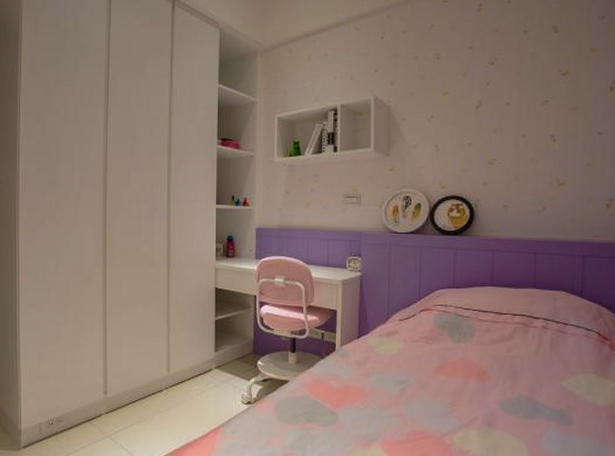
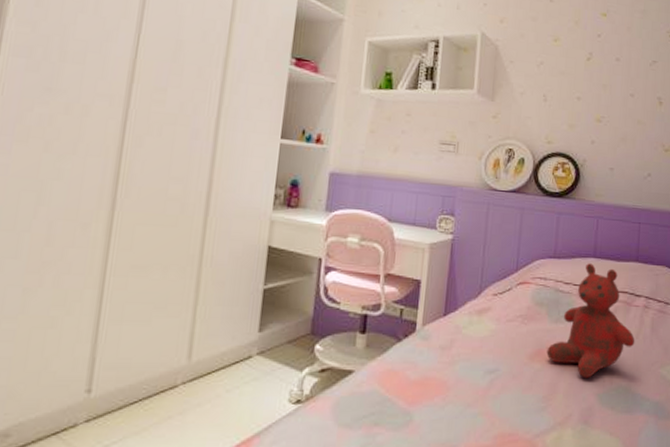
teddy bear: none [450,291,535,389] -> present [546,263,635,378]

